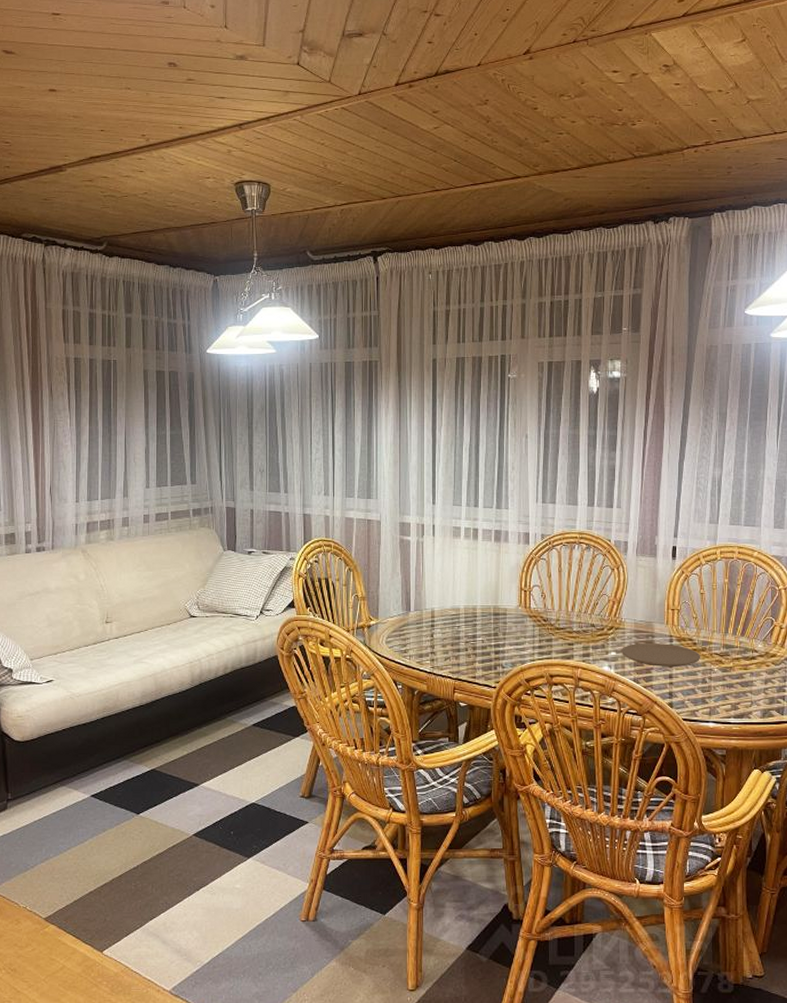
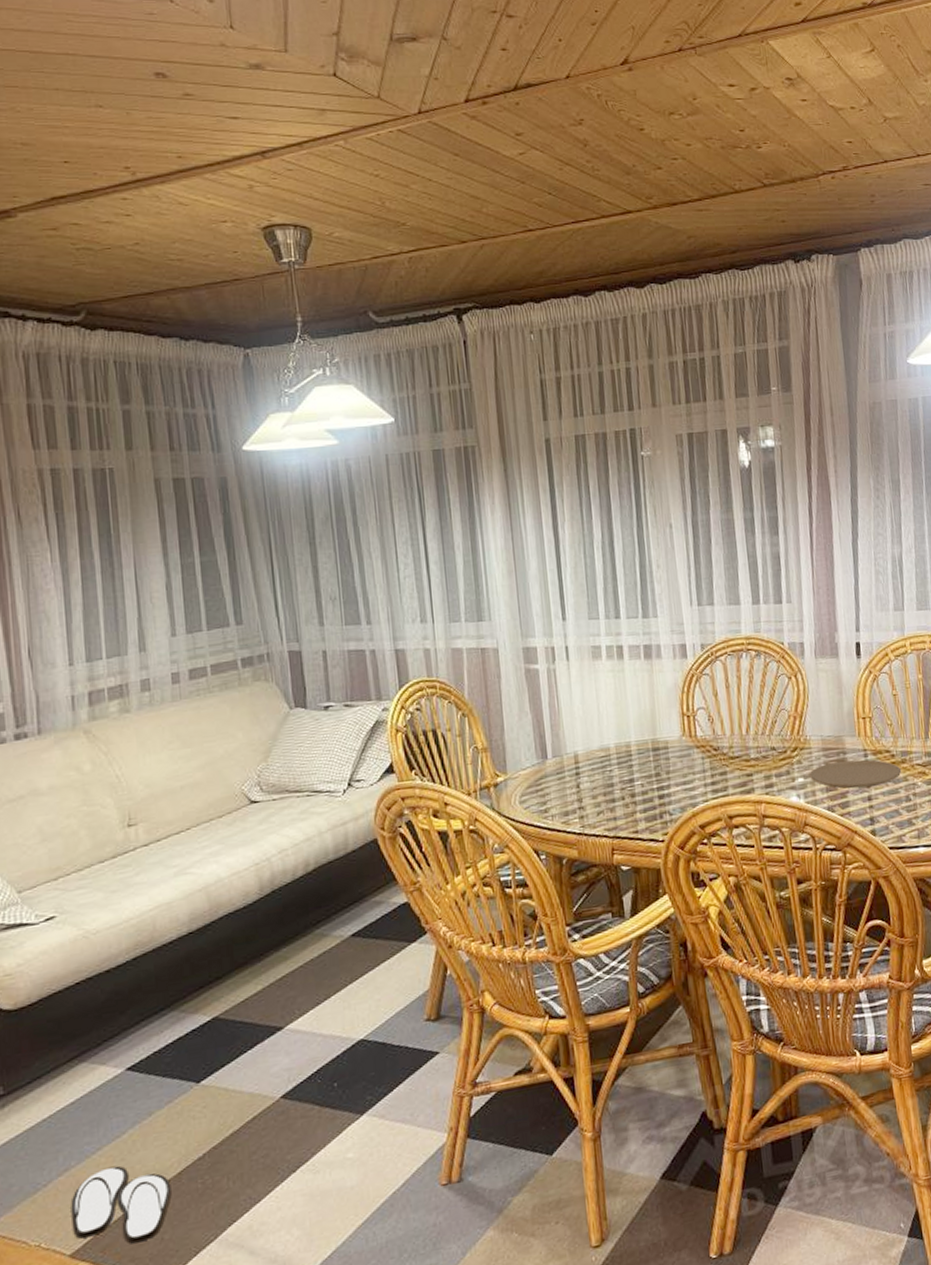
slippers: none [48,862,114,919] -> present [70,1165,172,1244]

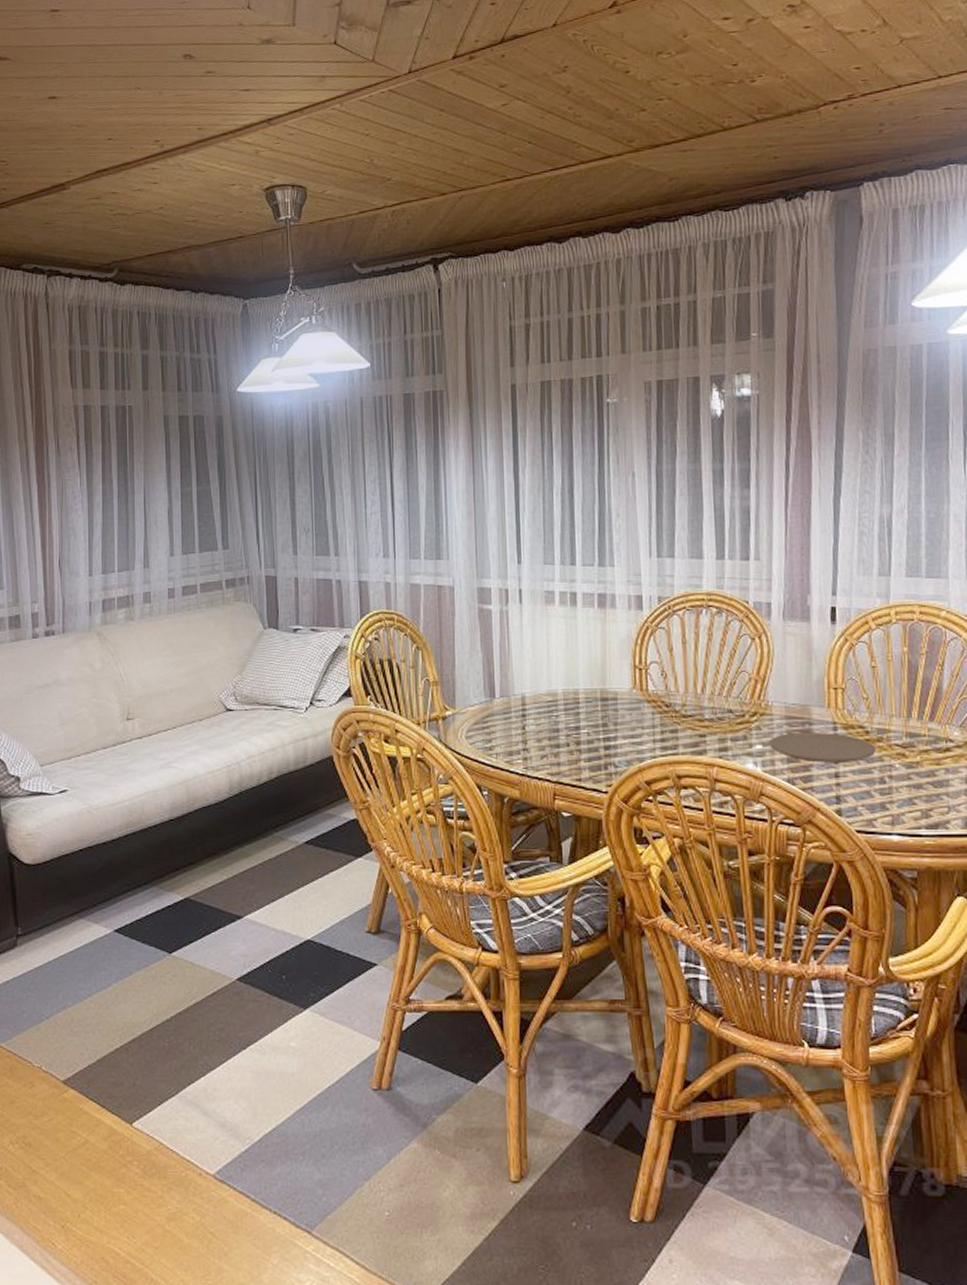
slippers: present [70,1165,172,1244] -> none [66,1012,144,1083]

